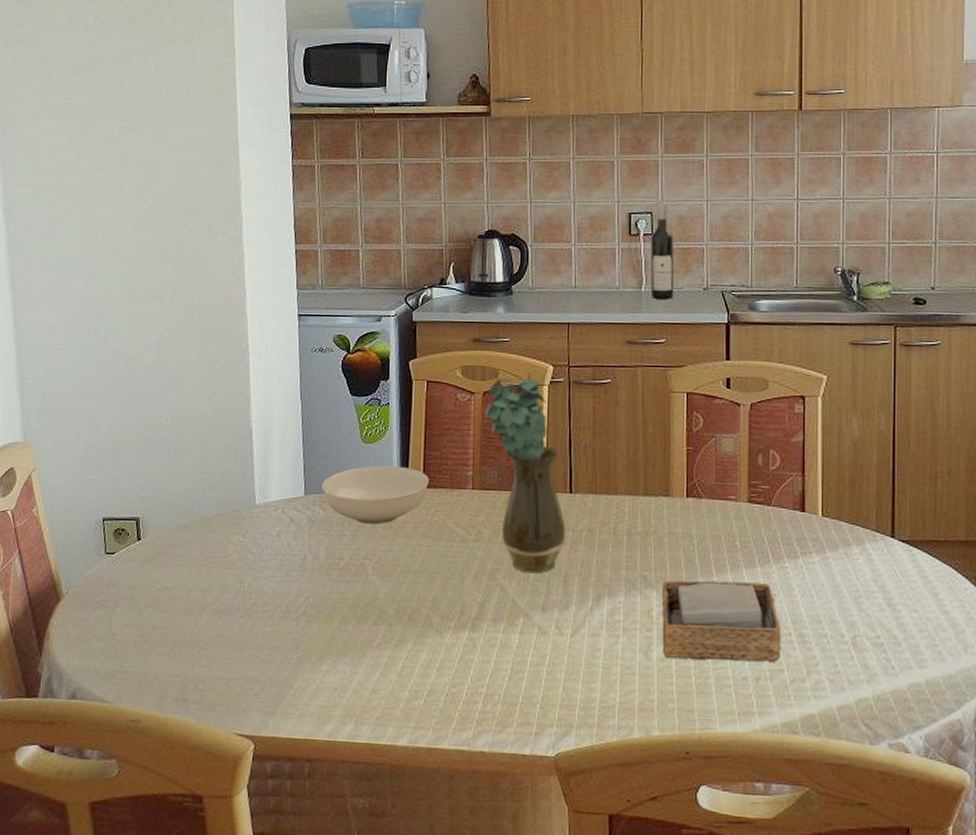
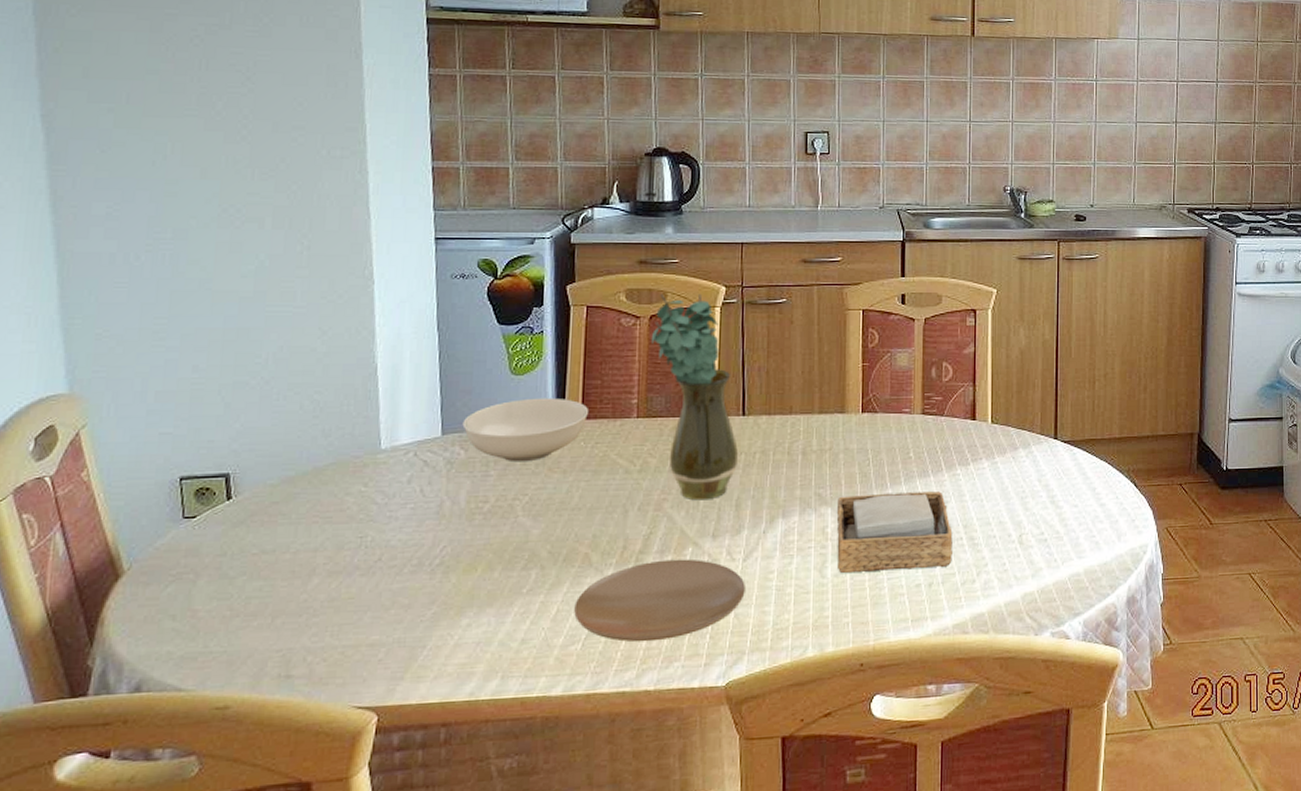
plate: none [417,627,573,706] -> present [574,559,745,642]
bottle: present [650,201,674,299] -> none [826,120,851,218]

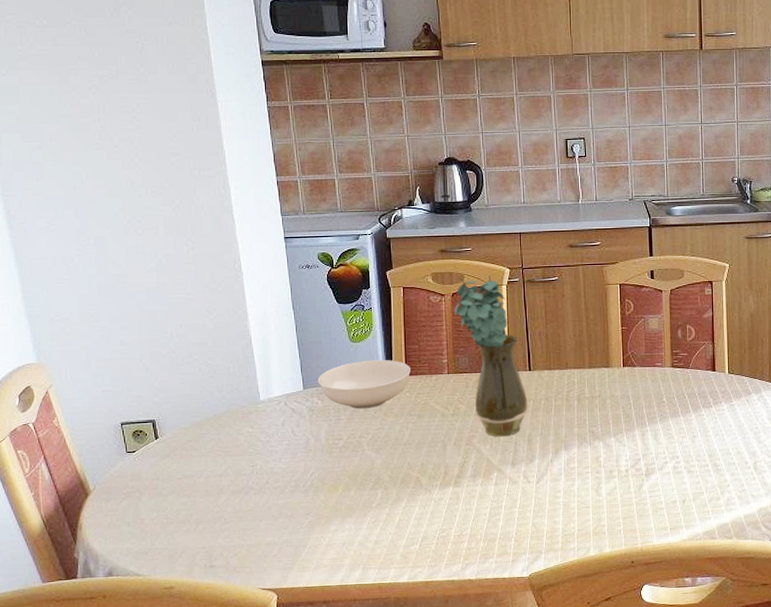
plate: present [574,559,745,642] -> none [412,481,539,544]
napkin holder: present [836,491,953,574] -> none [607,428,701,493]

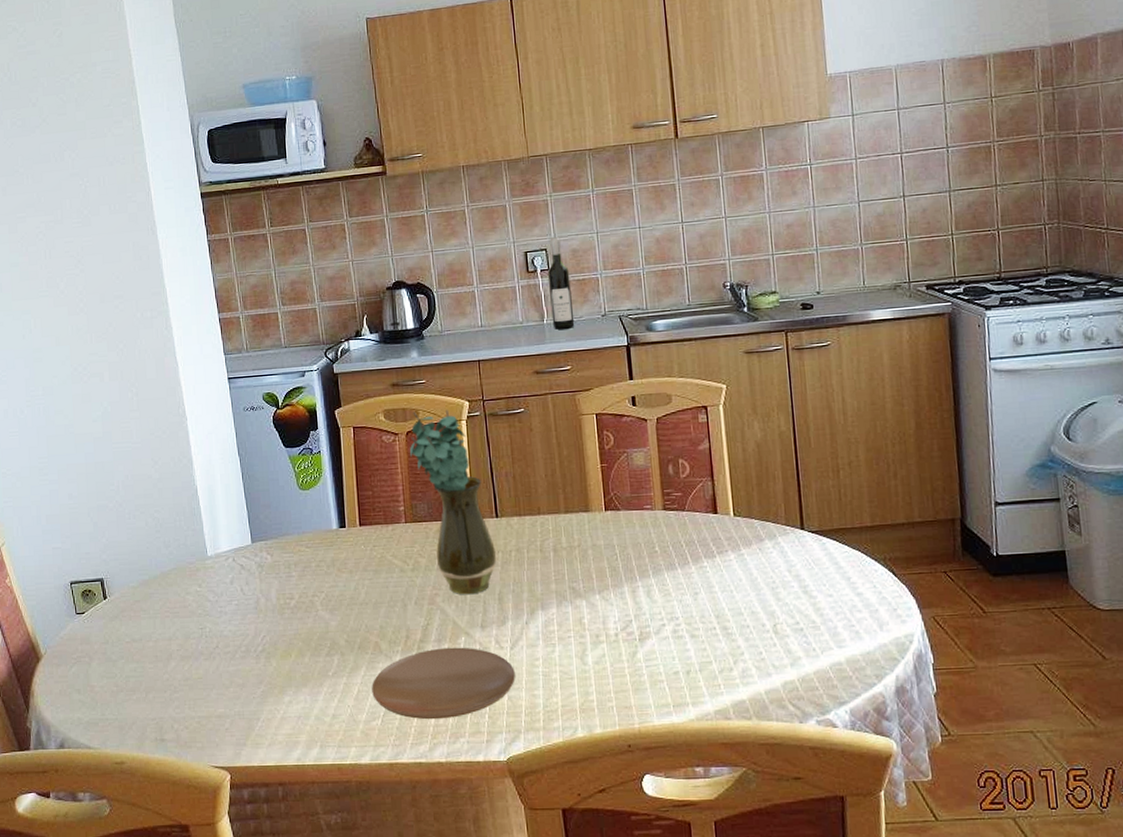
bowl: present [318,359,411,409] -> none [266,508,365,565]
plate: none [412,481,539,544] -> present [372,647,515,720]
bottle: none [584,128,606,209] -> present [547,237,575,329]

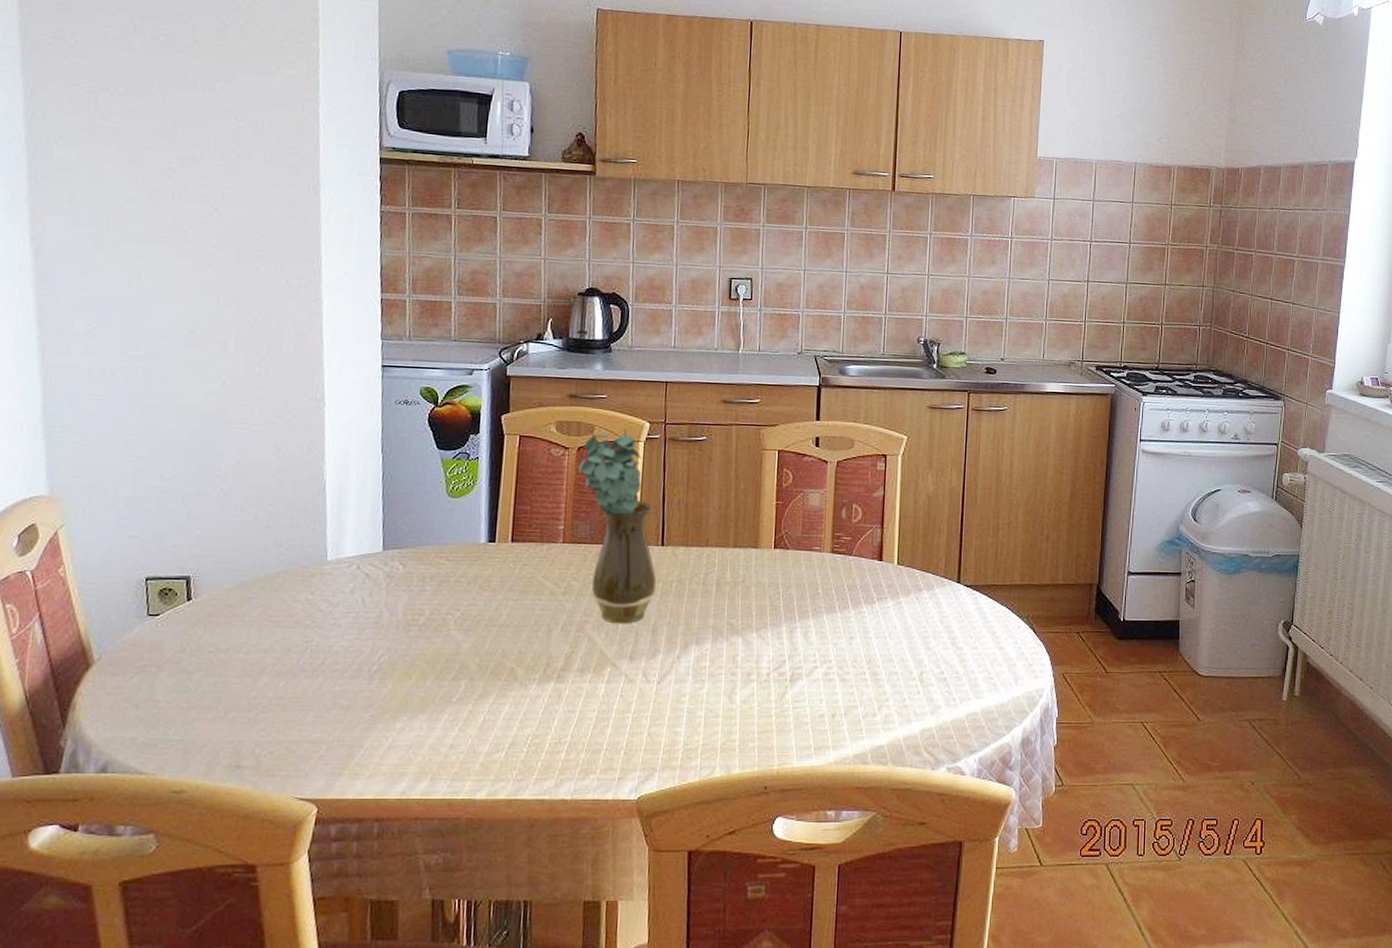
plate: present [372,647,515,720] -> none [499,678,659,754]
bottle: present [547,237,575,329] -> none [747,268,772,362]

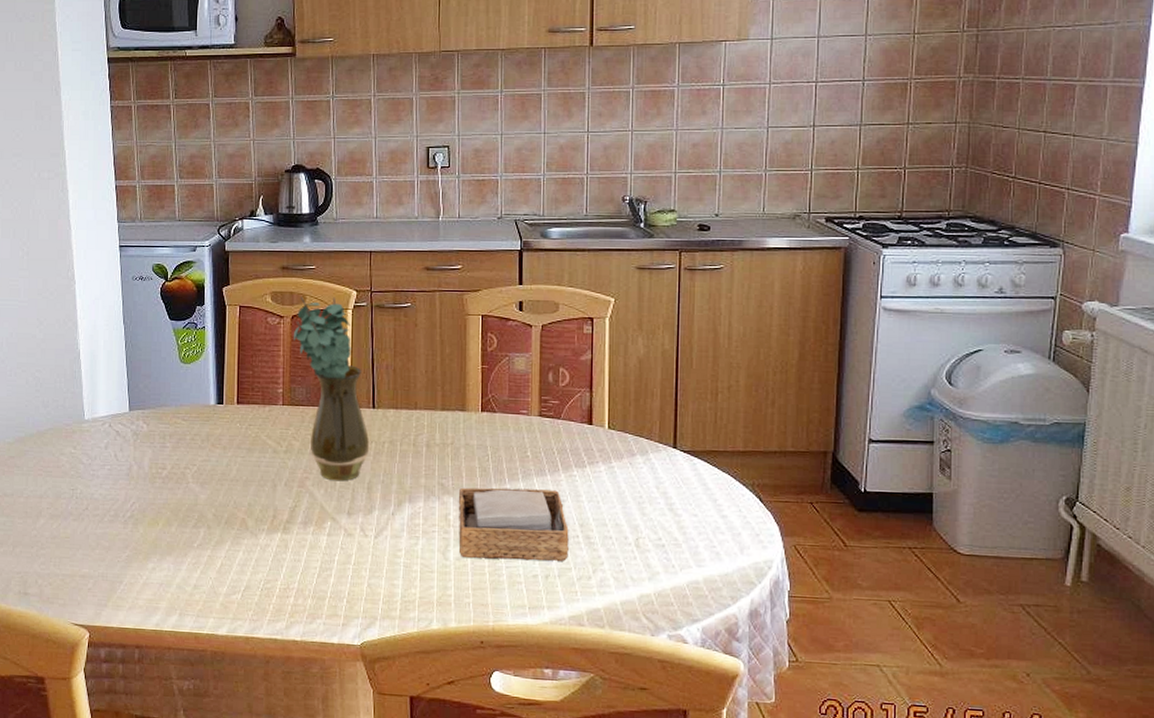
napkin holder: none [746,626,857,701] -> present [458,487,569,561]

